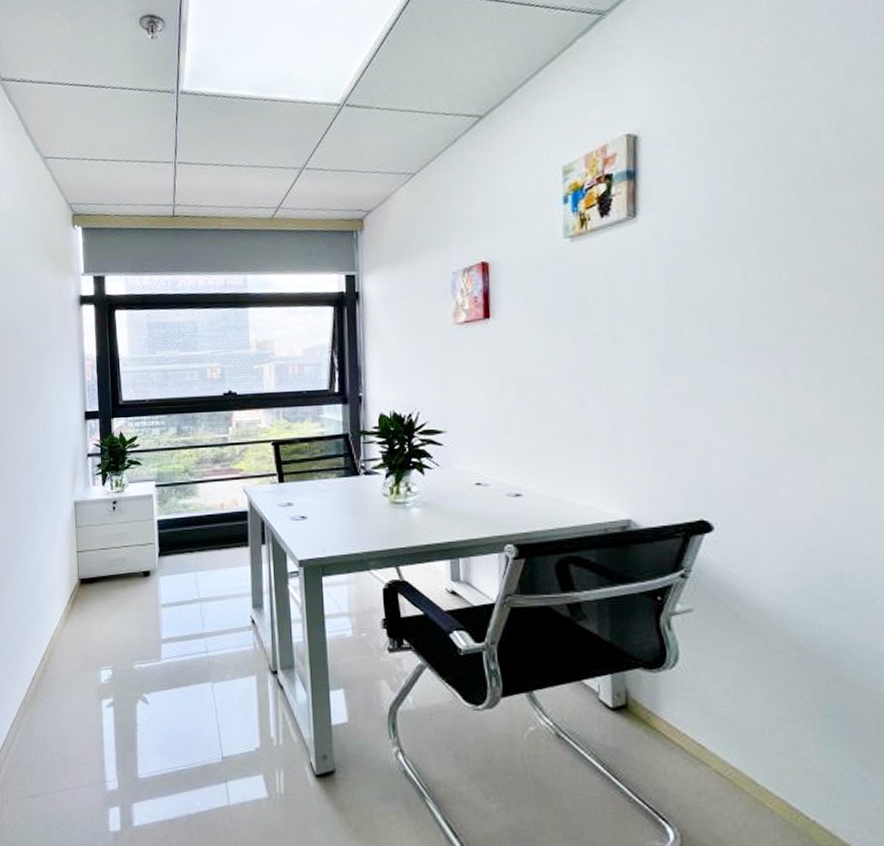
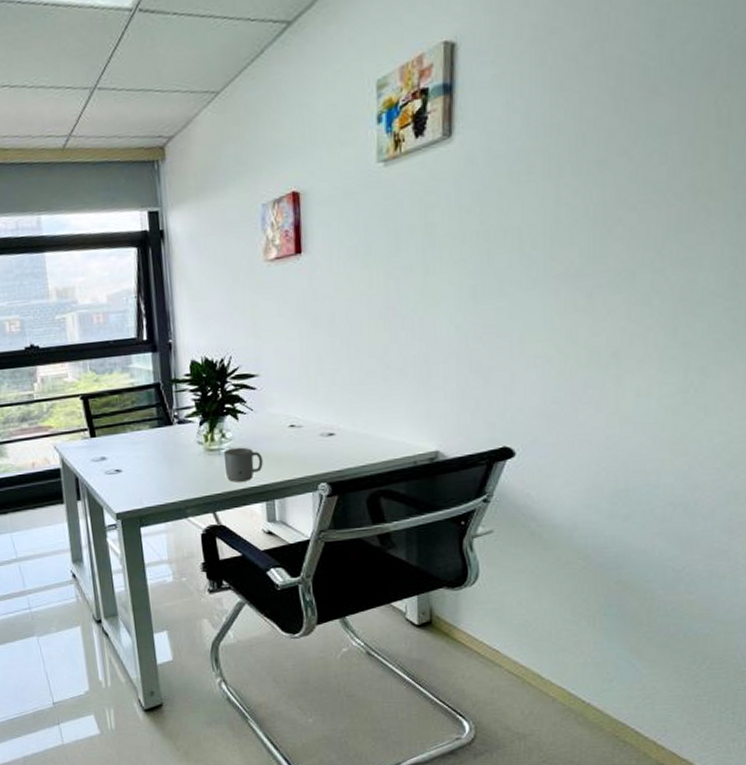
mug: none [408,502,448,537] -> present [223,447,263,482]

